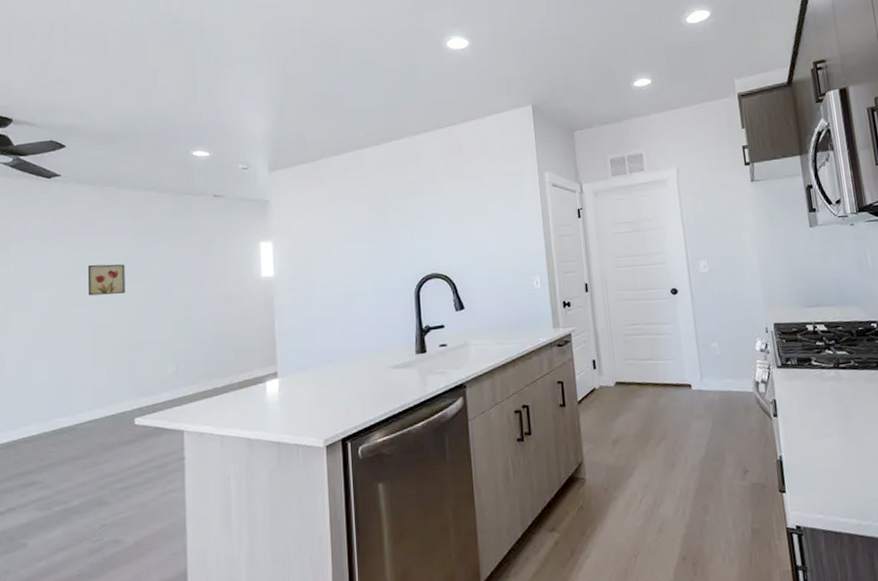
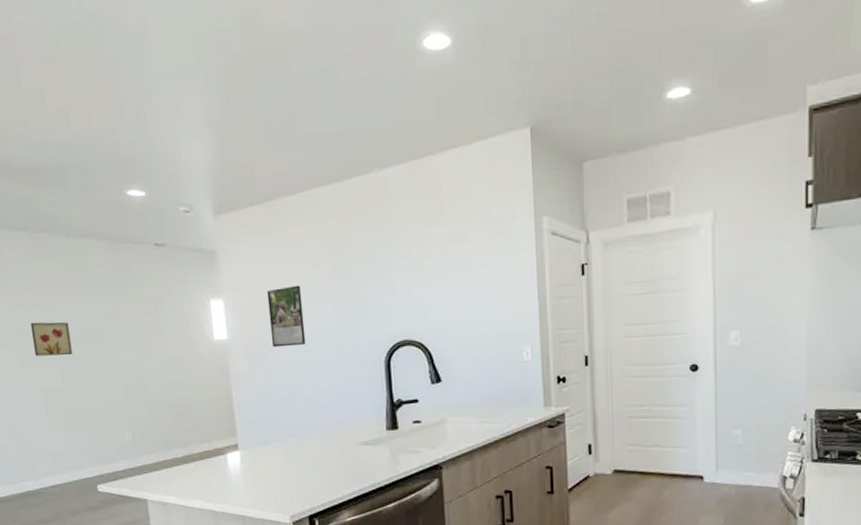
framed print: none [312,229,345,283] -> present [266,285,306,348]

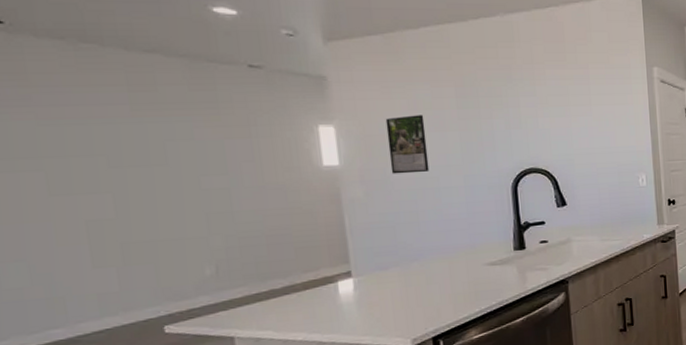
wall art: present [30,322,73,356] -> none [67,143,131,183]

